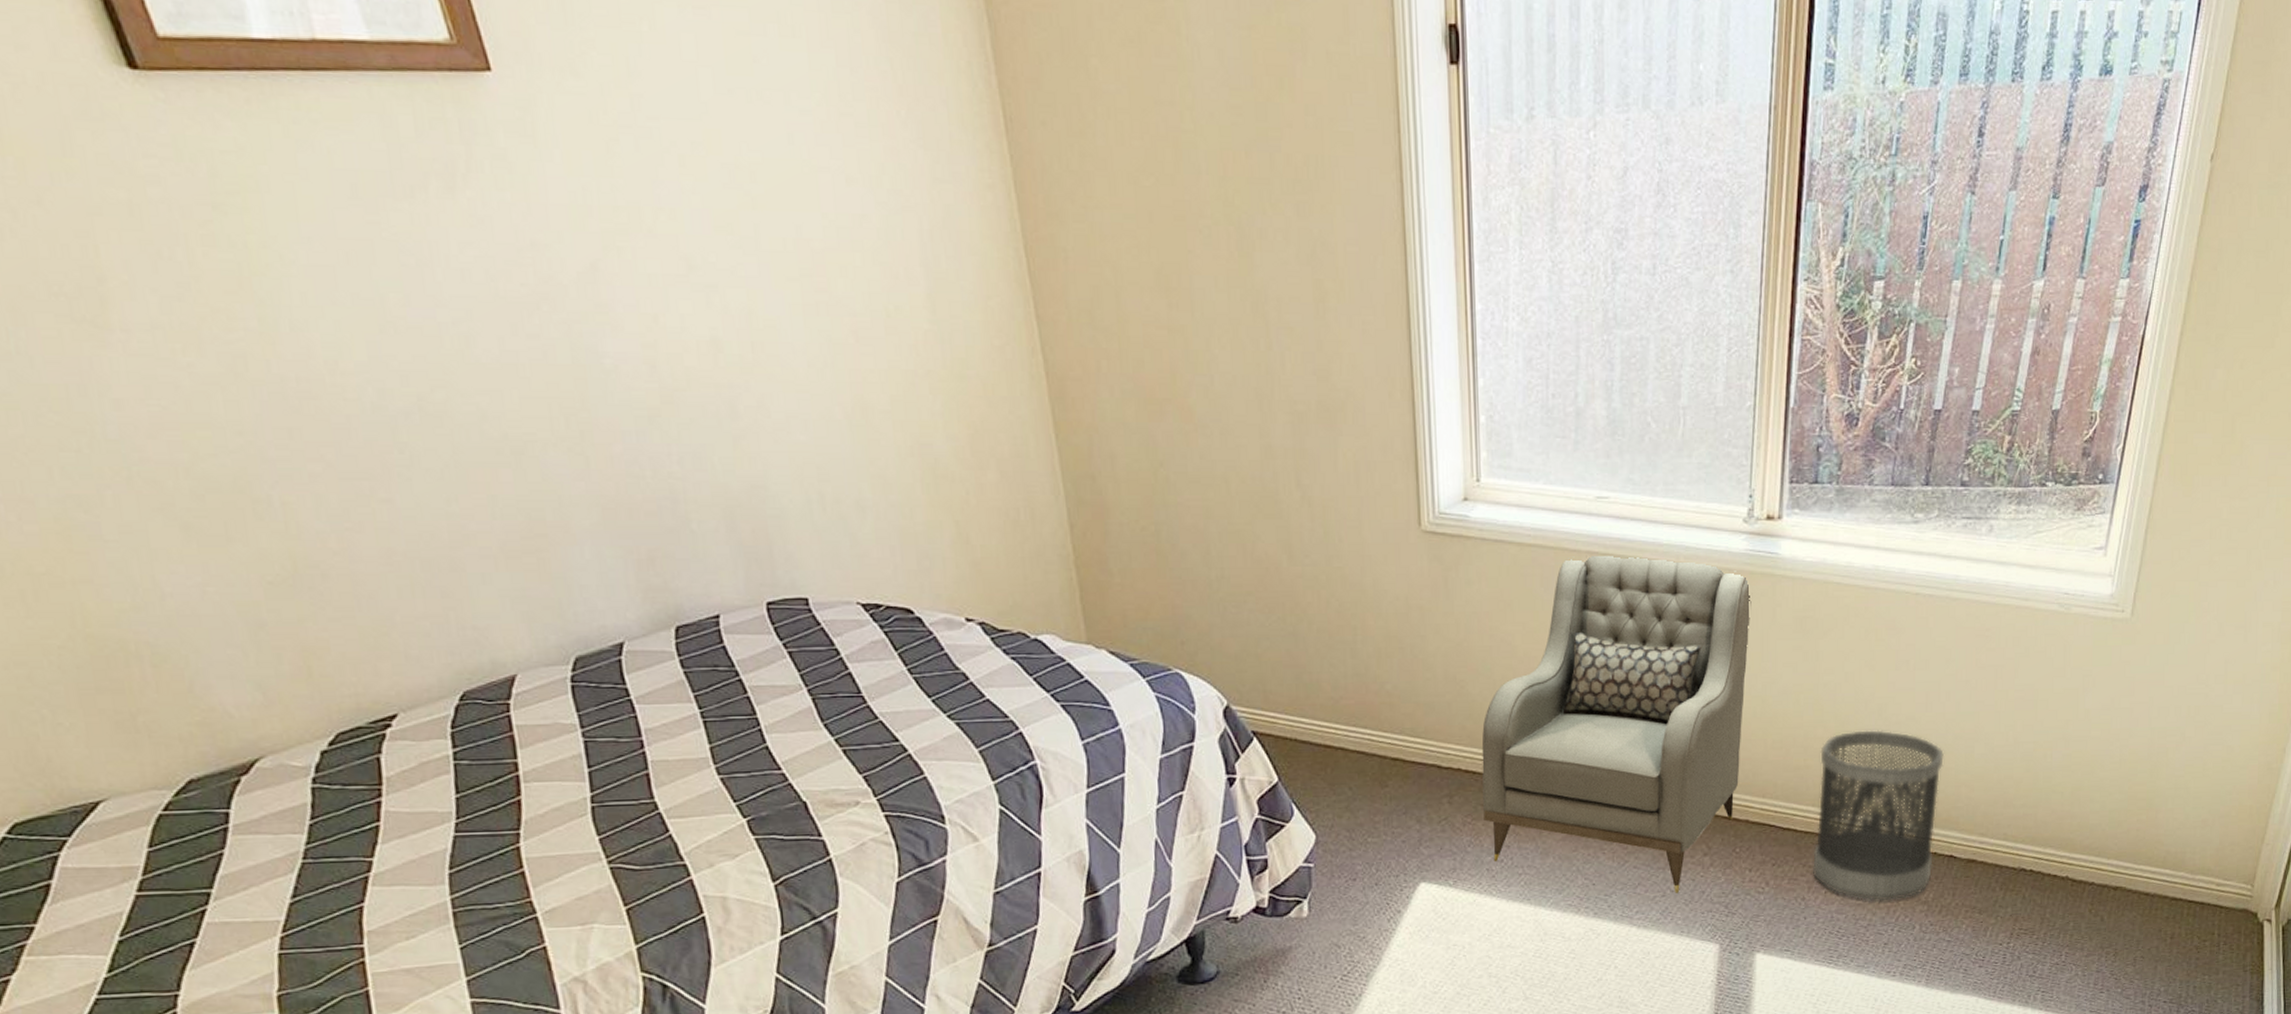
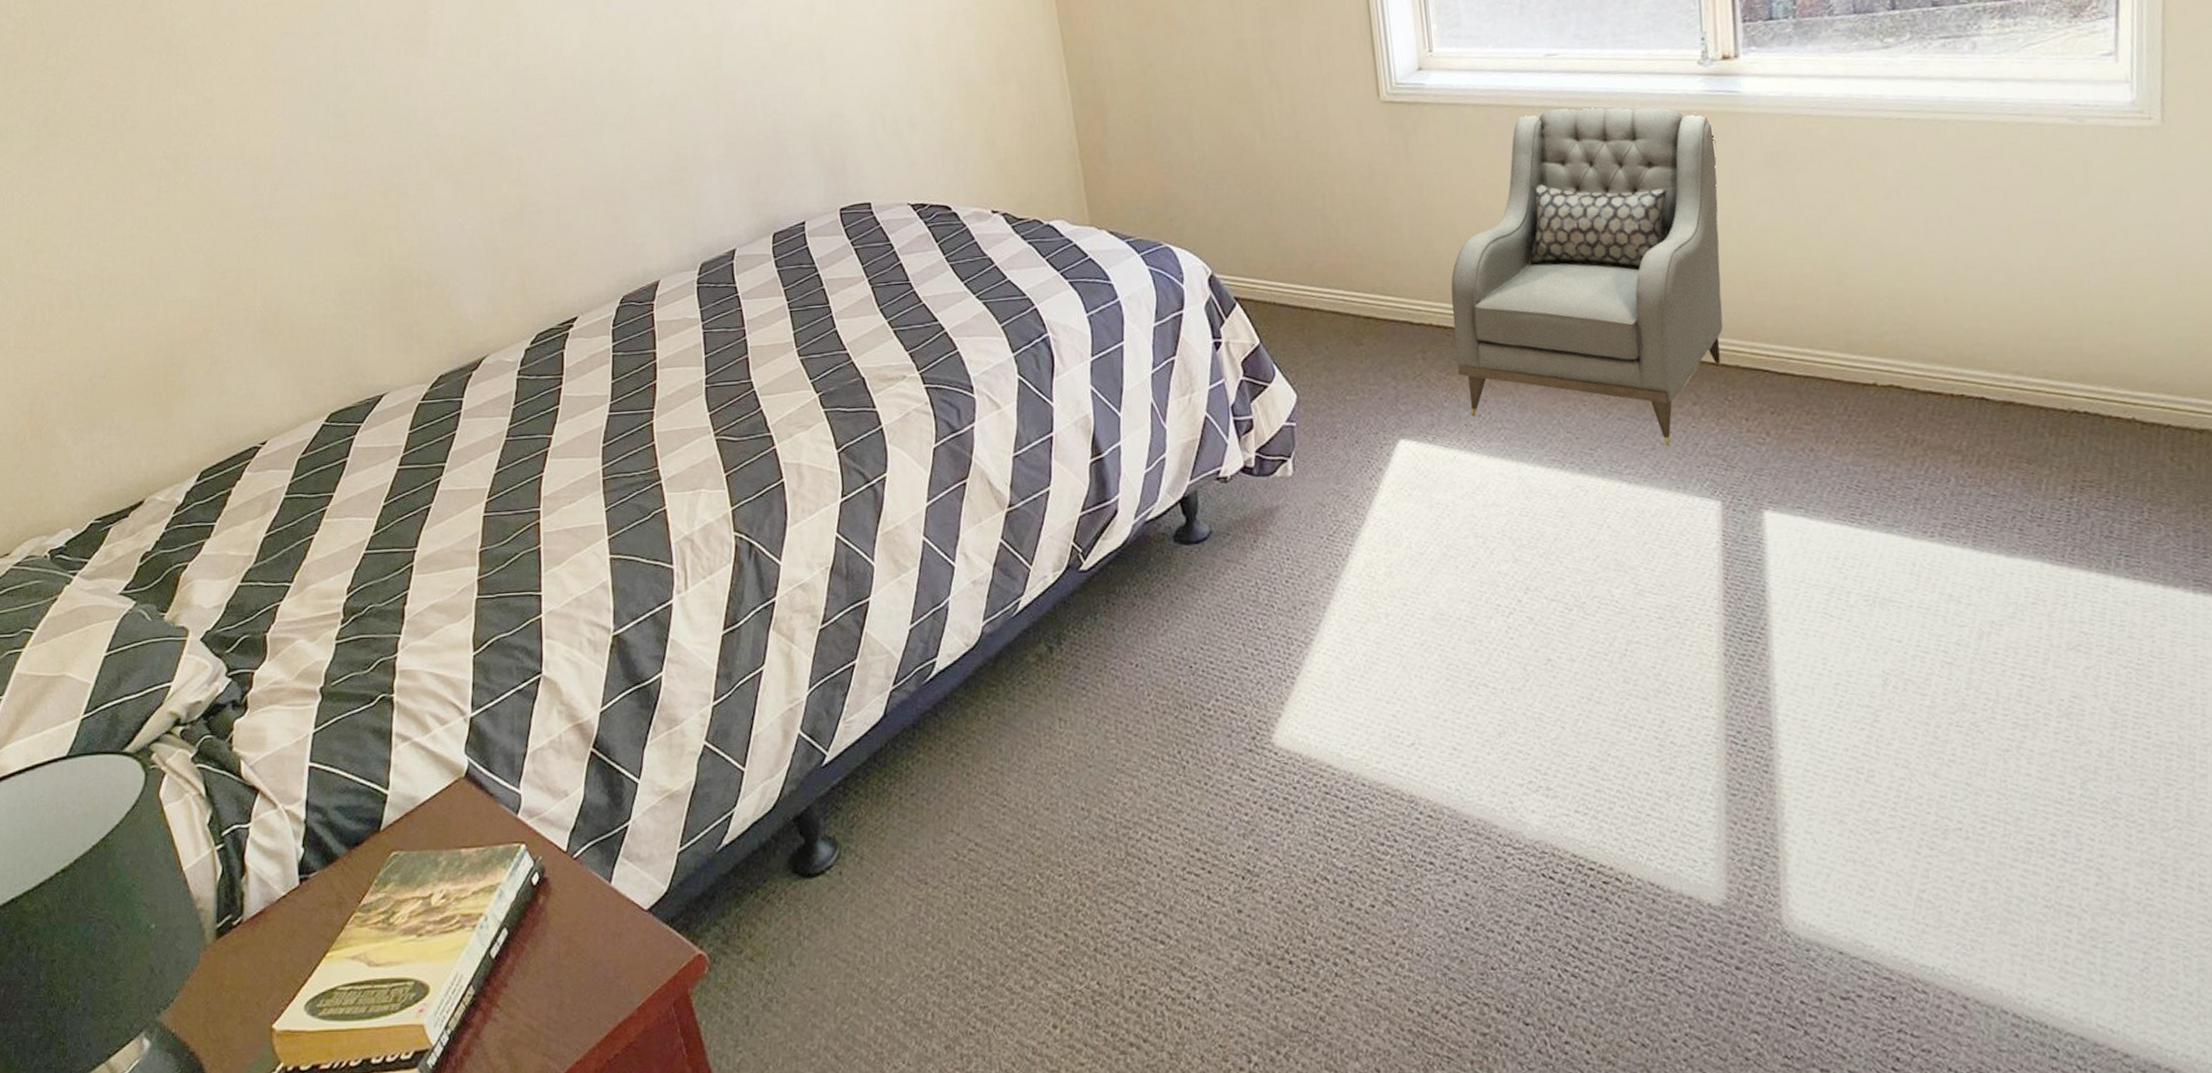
wastebasket: present [1813,730,1945,902] -> none [1810,263,1962,451]

